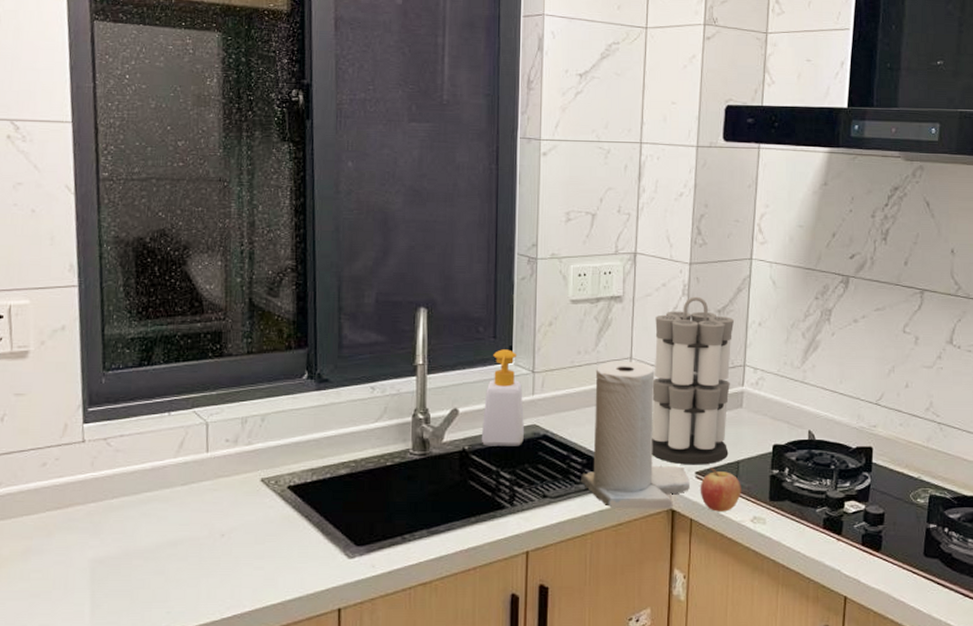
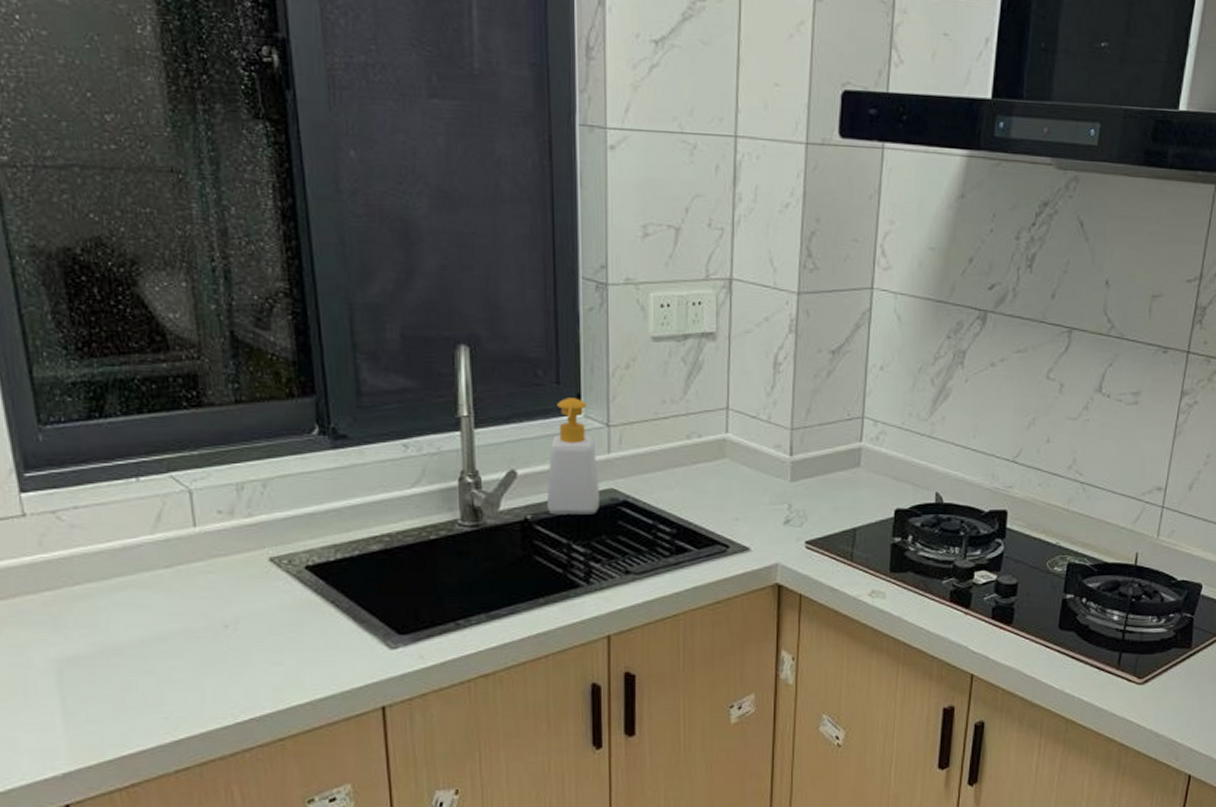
paper towel: present [580,361,690,509] -> none [669,412,799,585]
spice rack: present [652,296,735,465] -> none [754,333,852,534]
fruit: present [700,468,741,512] -> none [810,536,858,586]

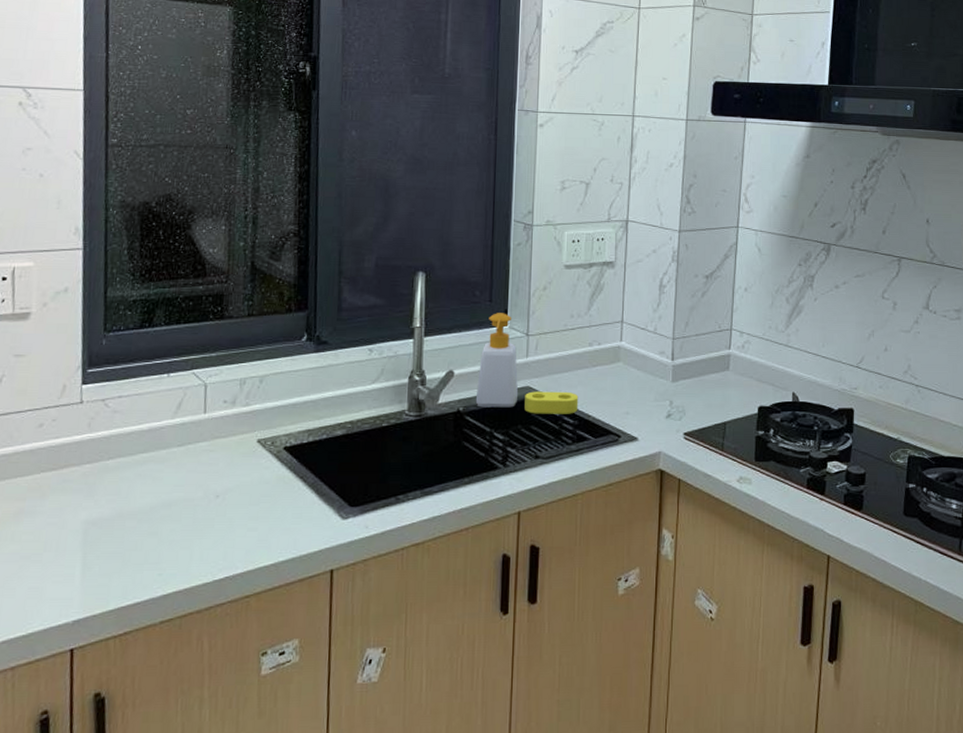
sponge: none [609,494,676,522] -> present [524,391,579,414]

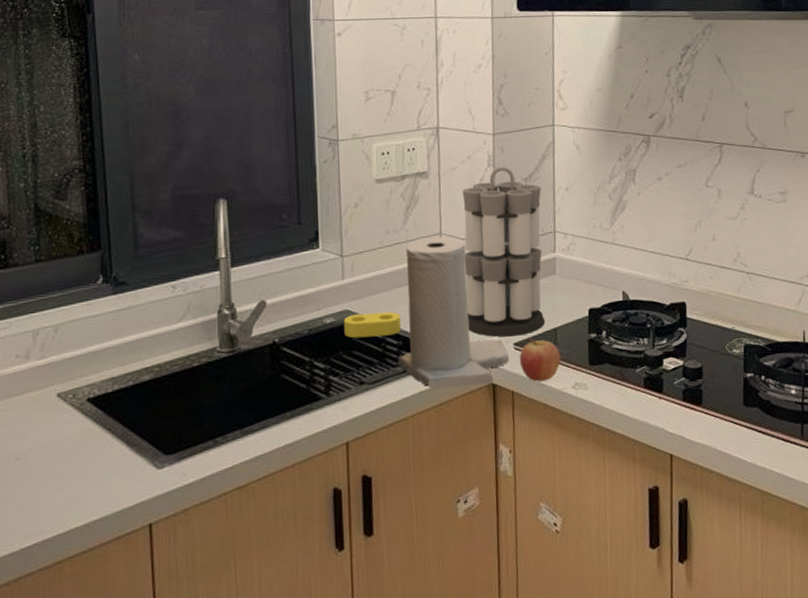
soap bottle: present [475,313,519,408] -> none [291,235,337,337]
paper towel: none [571,324,678,470] -> present [397,236,509,390]
spice rack: none [641,262,722,426] -> present [462,166,546,337]
fruit: none [688,429,728,472] -> present [519,337,561,382]

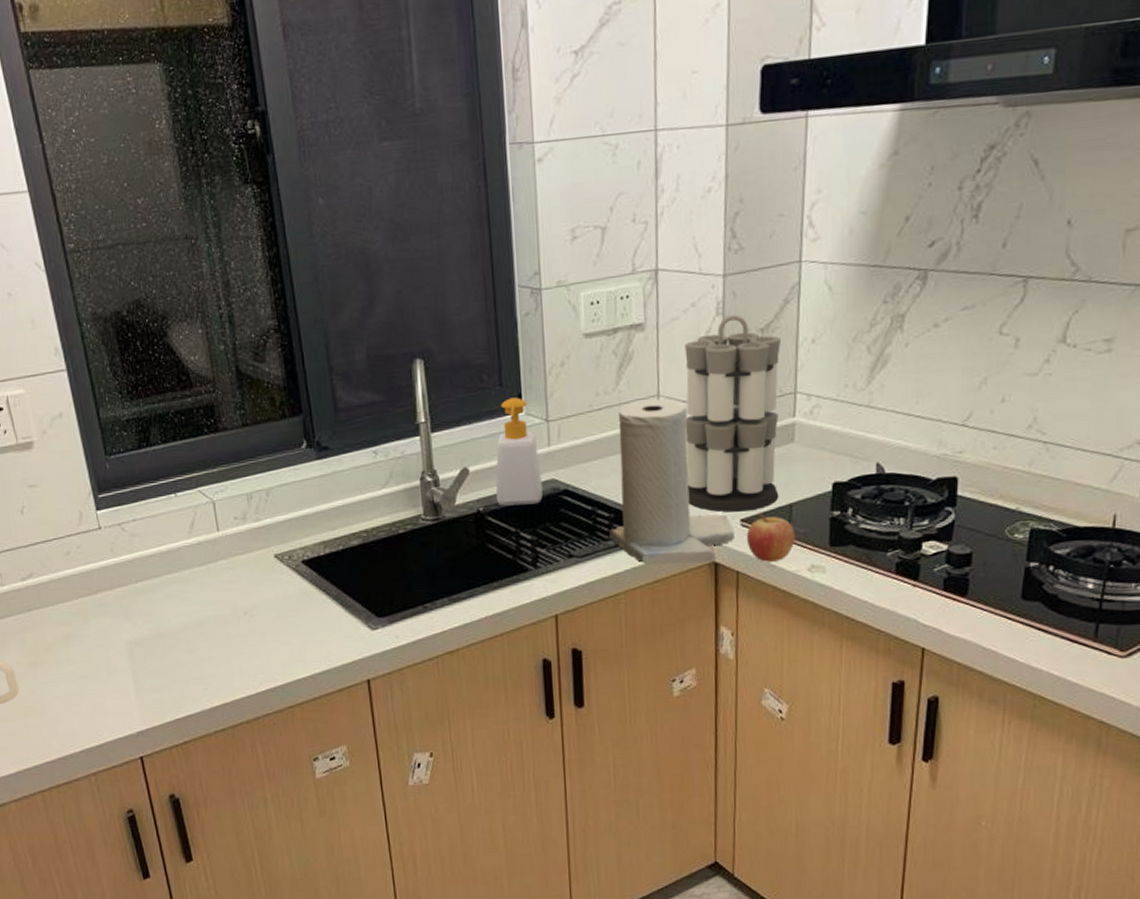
soap bottle: none [291,235,337,337] -> present [495,397,544,506]
sponge: present [344,311,402,339] -> none [551,481,614,510]

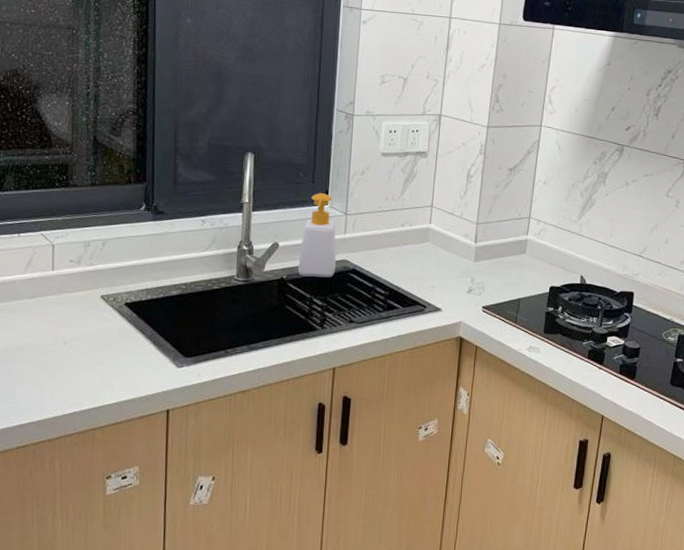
paper towel: present [608,398,734,566] -> none [382,208,477,337]
spice rack: present [684,314,782,512] -> none [445,155,524,301]
fruit: present [746,513,796,562] -> none [485,303,521,341]

